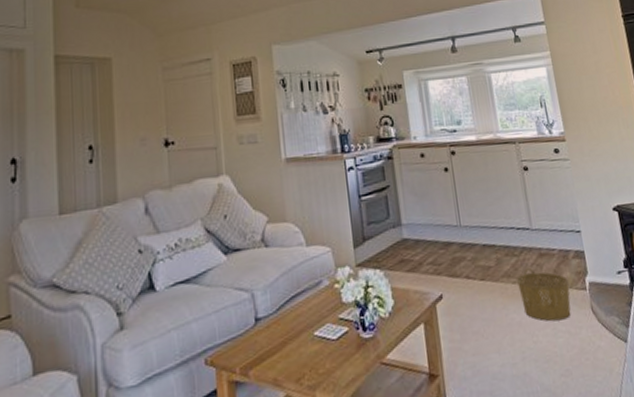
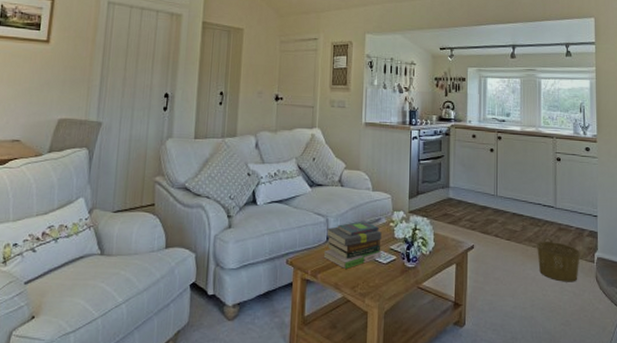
books: none [253,287,329,358] -> present [323,221,382,270]

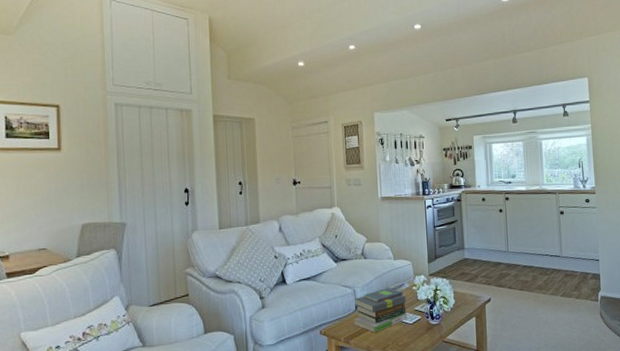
basket: present [537,237,580,282] -> none [547,283,586,321]

